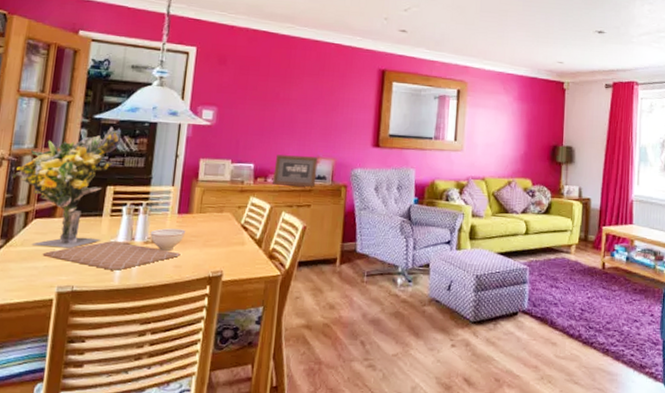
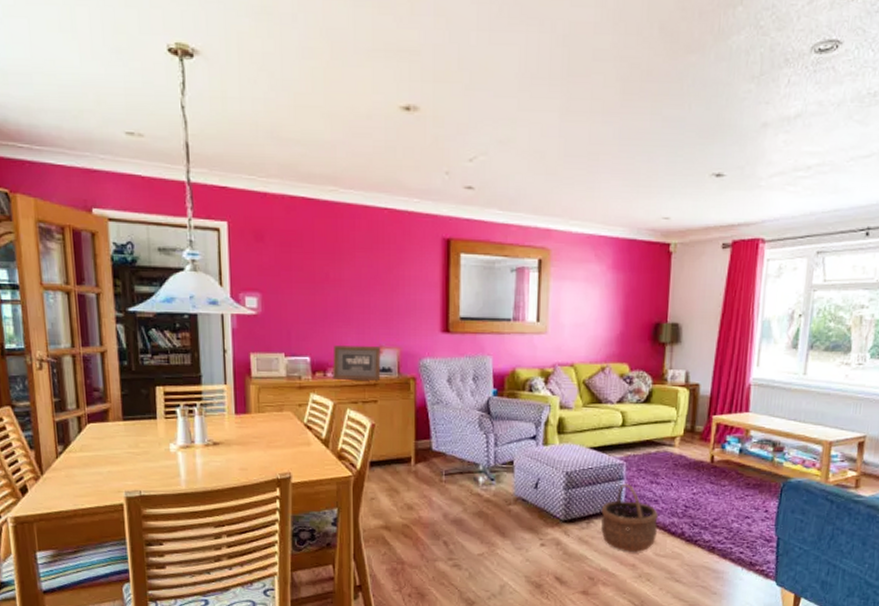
bouquet: present [11,126,122,248] -> none [55,320,162,453]
placemat: present [43,241,181,271] -> none [105,444,245,474]
bowl: present [150,228,186,252] -> none [209,430,247,454]
wicker basket: none [507,287,558,354] -> present [601,483,658,552]

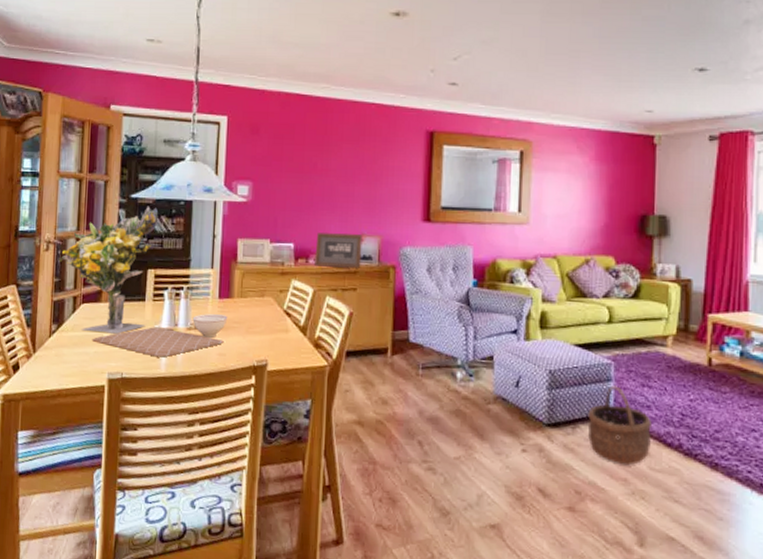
bouquet: none [55,320,162,453] -> present [58,206,159,334]
placemat: none [105,444,245,474] -> present [93,327,224,358]
bowl: none [209,430,247,454] -> present [192,314,228,339]

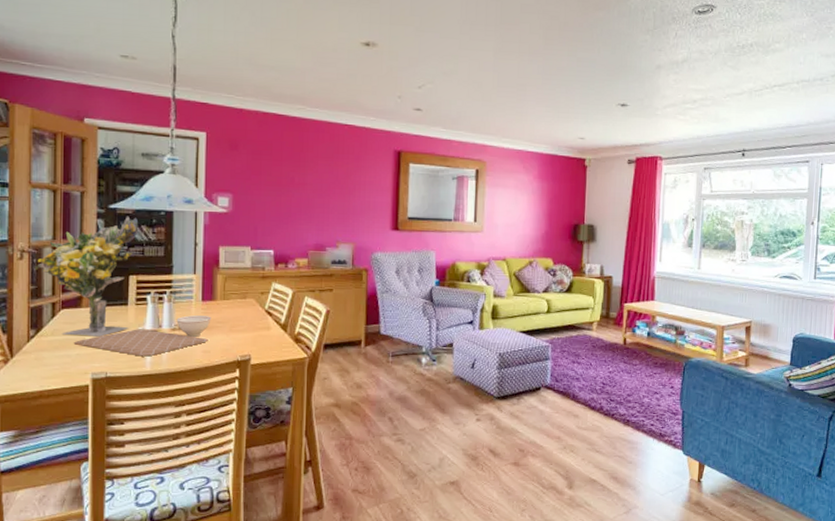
picture frame: present [315,233,363,268] -> none [294,240,338,272]
wicker basket: present [588,385,652,465] -> none [530,363,580,425]

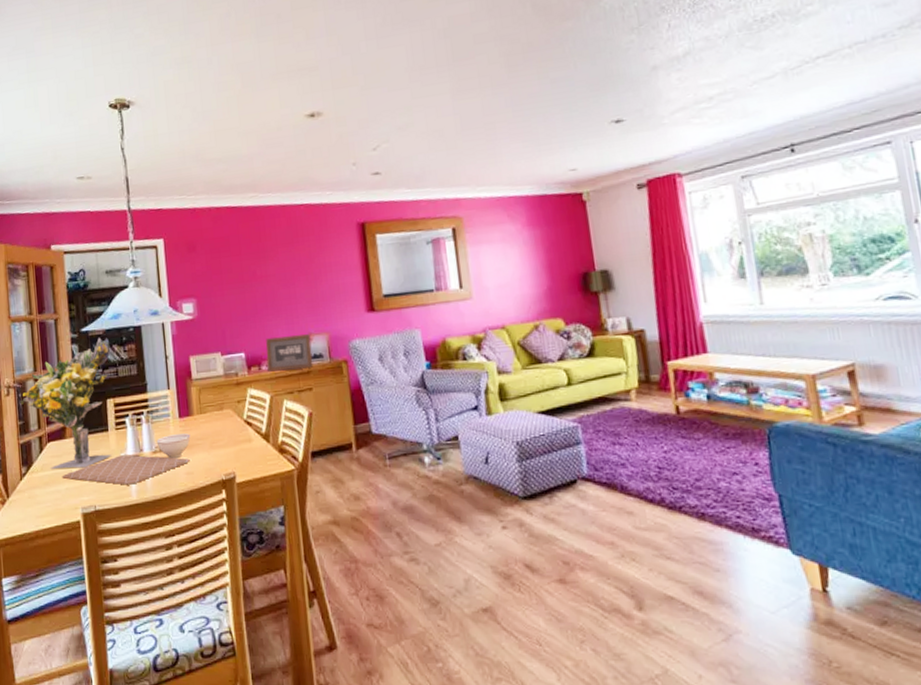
picture frame: none [294,240,338,272] -> present [266,334,313,372]

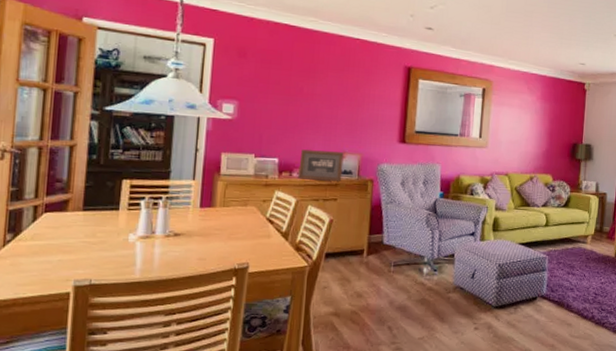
bouquet: present [20,337,112,469] -> none [16,118,136,242]
placemat: present [63,454,190,485] -> none [57,235,205,264]
bowl: present [156,433,191,460] -> none [171,222,209,245]

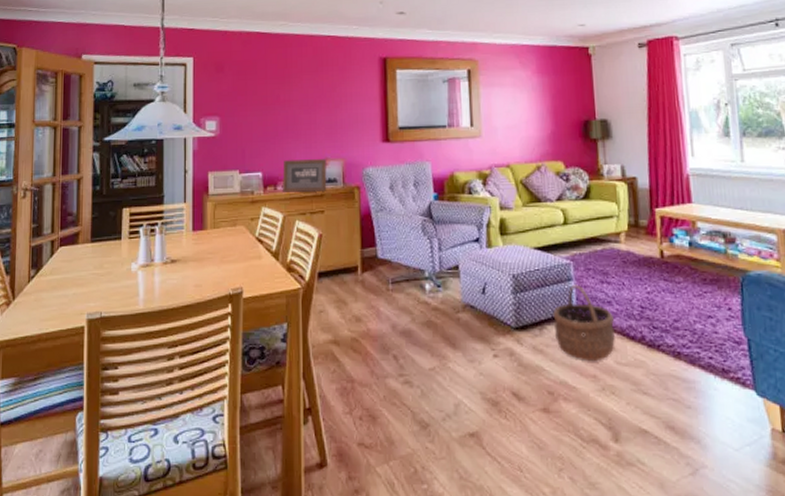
wicker basket: none [526,274,573,334] -> present [553,284,616,361]

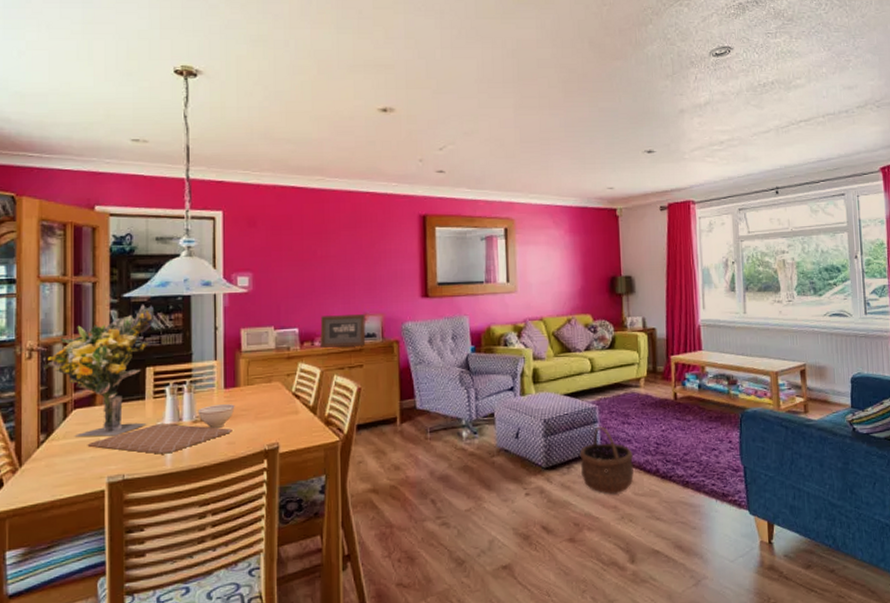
bouquet: none [35,147,131,274] -> present [44,304,155,437]
placemat: none [71,264,200,294] -> present [88,424,233,454]
bowl: none [168,247,202,271] -> present [198,404,235,429]

